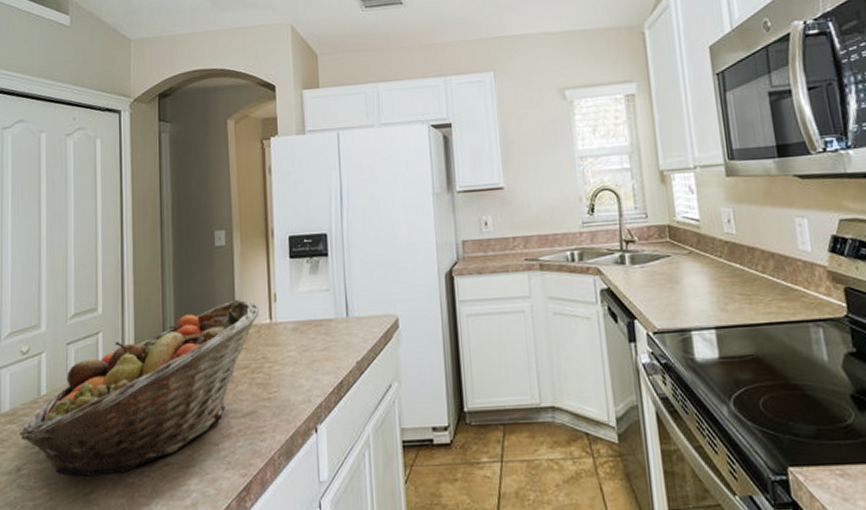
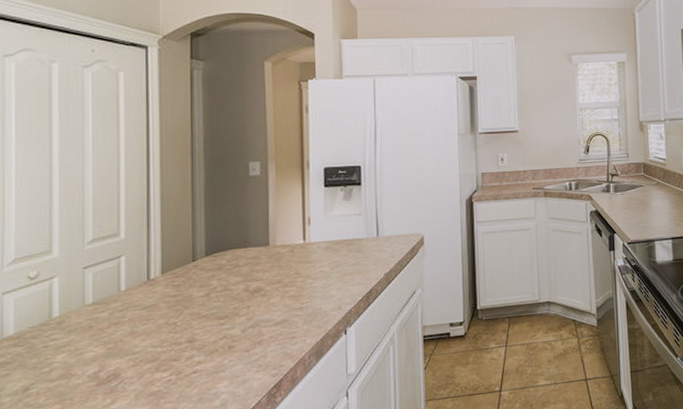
fruit basket: present [20,299,259,477] -> none [27,223,293,391]

